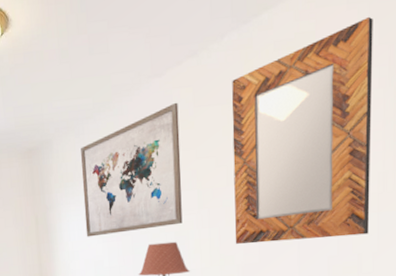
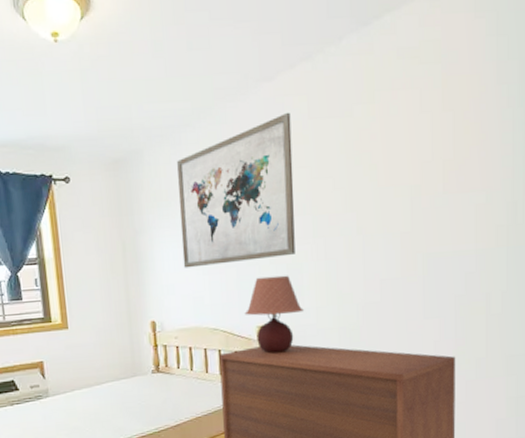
home mirror: present [231,16,373,244] -> none [350,27,502,280]

